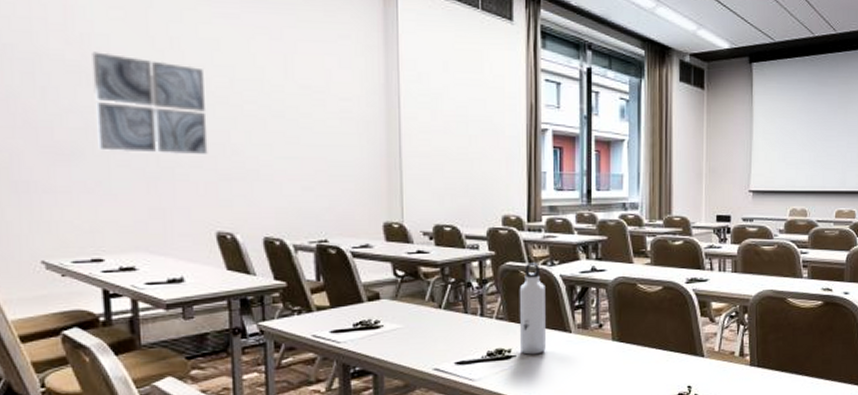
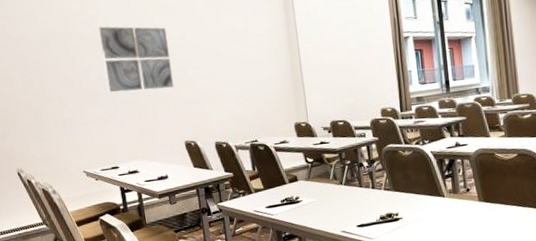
water bottle: present [519,262,546,355] -> none [399,143,425,217]

